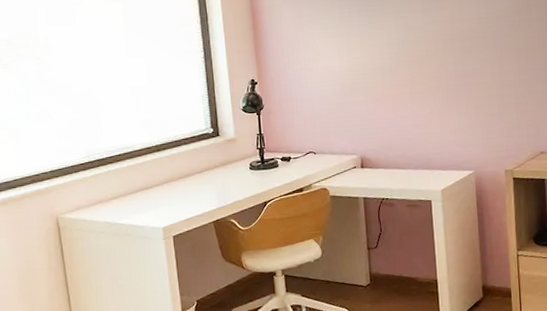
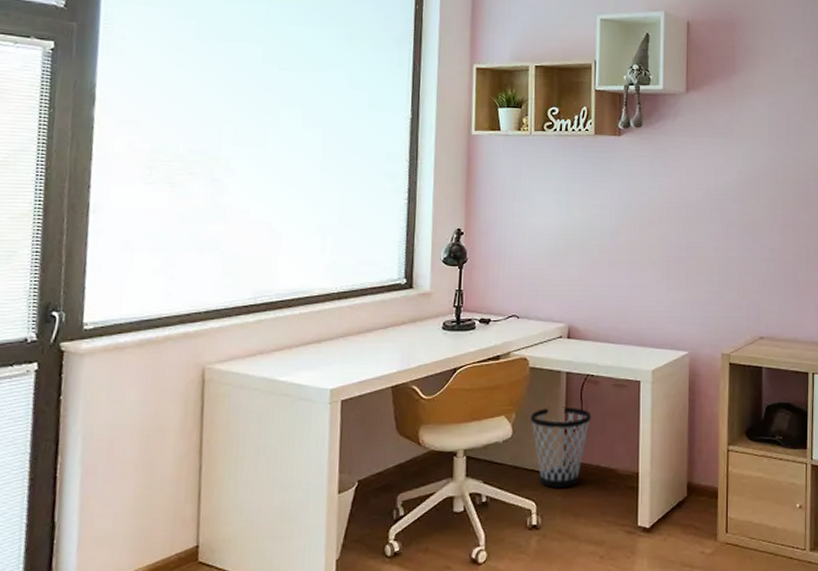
wastebasket: none [335,227,390,297] -> present [530,407,592,488]

